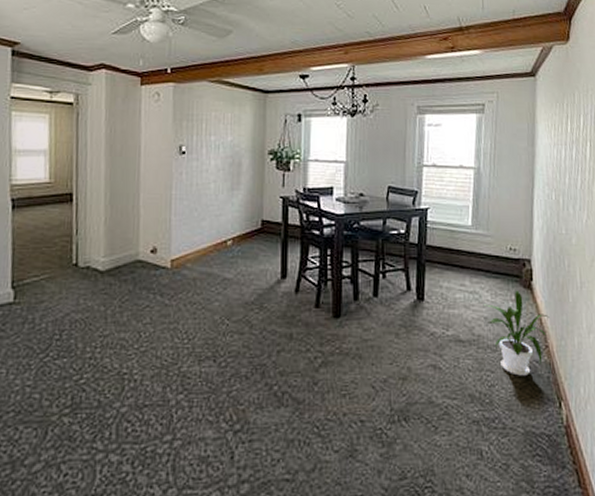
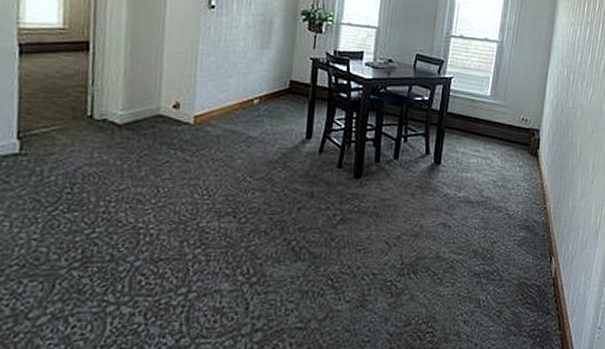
house plant: present [483,290,549,376] -> none [493,157,550,234]

